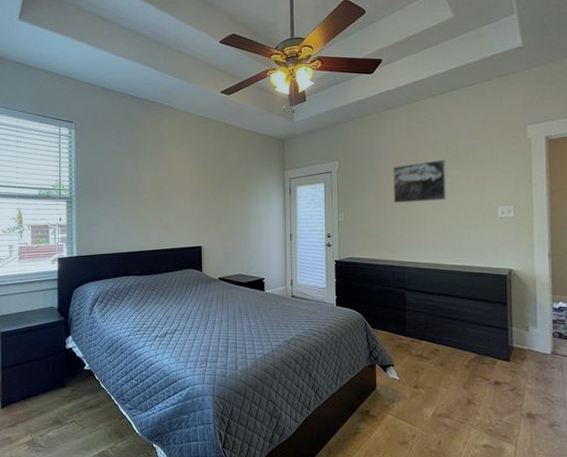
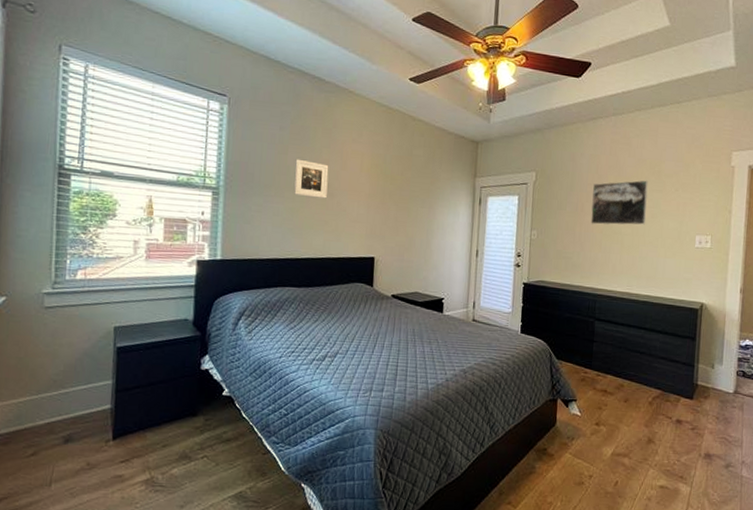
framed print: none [131,168,159,199] -> present [293,158,329,199]

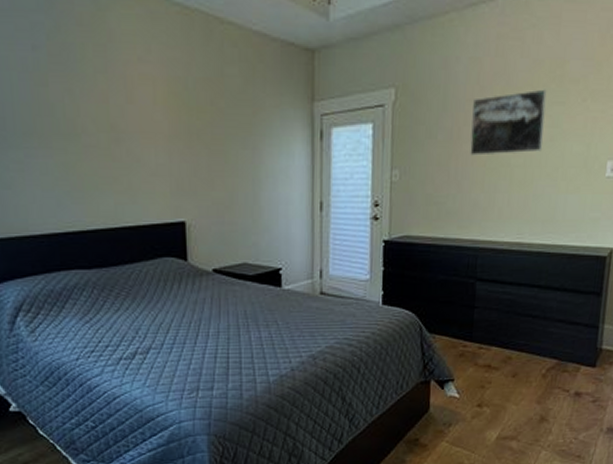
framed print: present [293,158,329,199] -> none [60,91,111,146]

